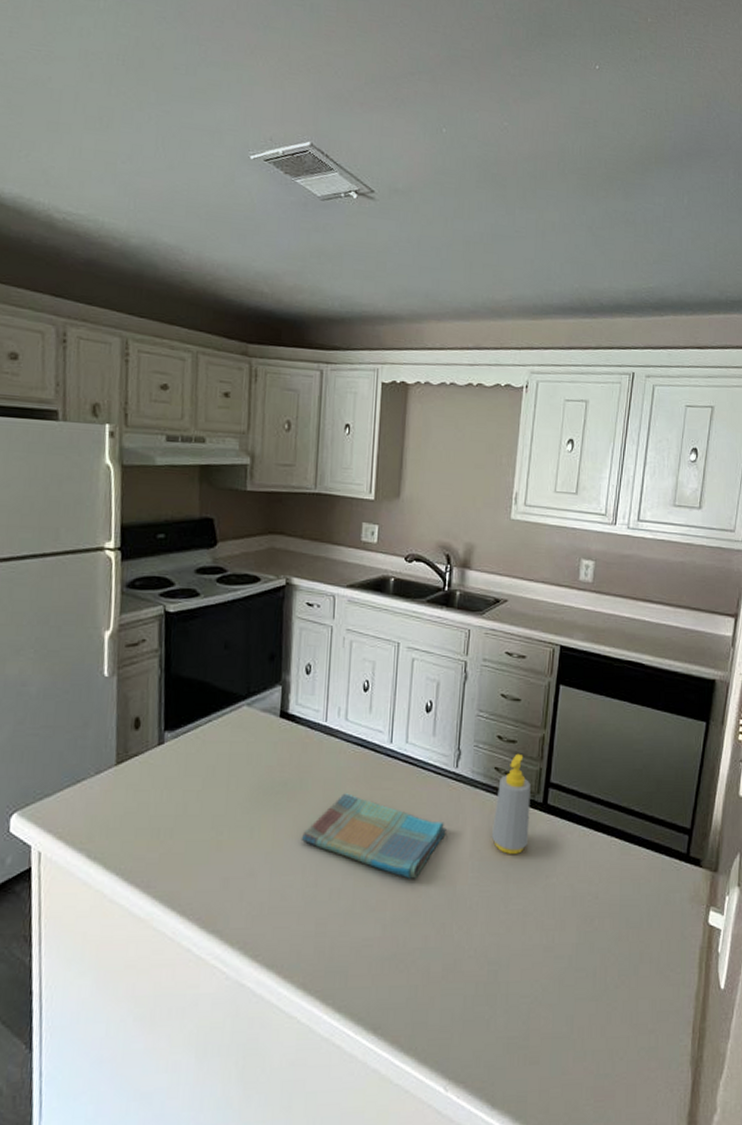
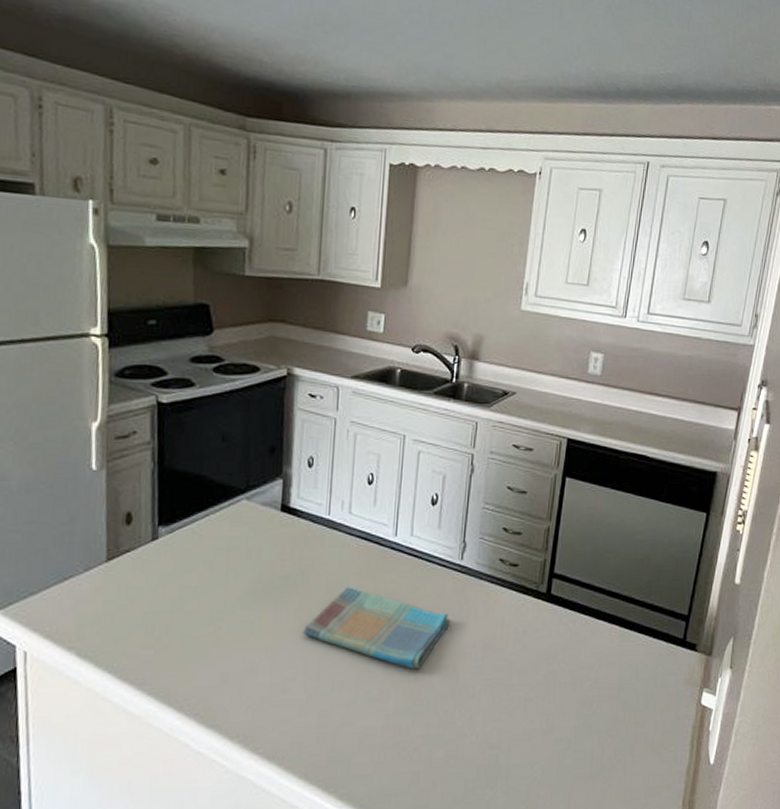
soap bottle: present [492,753,531,854] -> none [496,545,535,643]

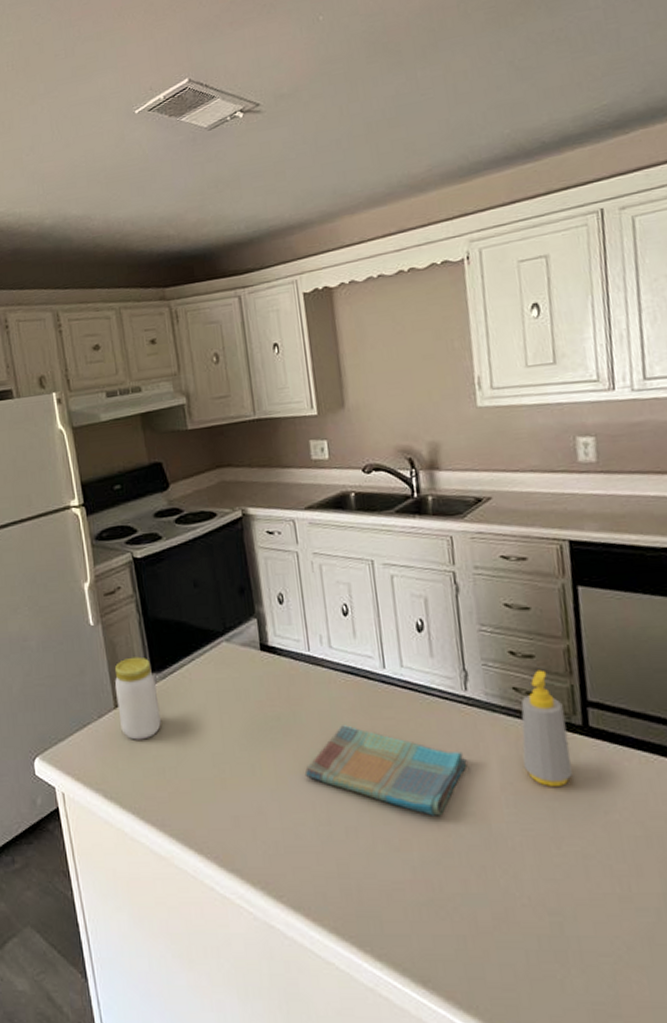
jar: none [110,508,161,596] -> present [114,656,161,740]
soap bottle: none [496,545,535,643] -> present [521,669,573,786]

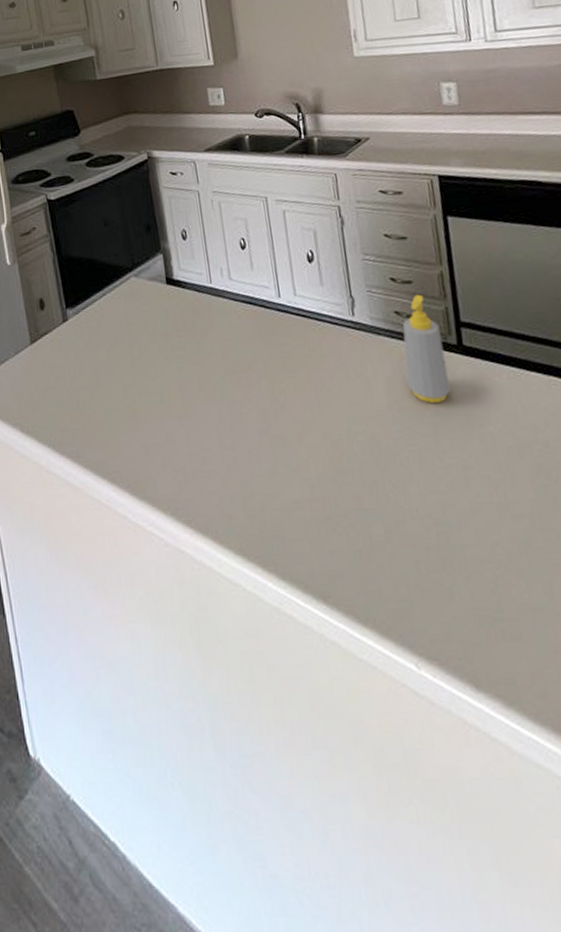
jar: present [114,656,161,740] -> none [30,293,75,374]
dish towel: present [304,725,468,816] -> none [209,352,357,436]

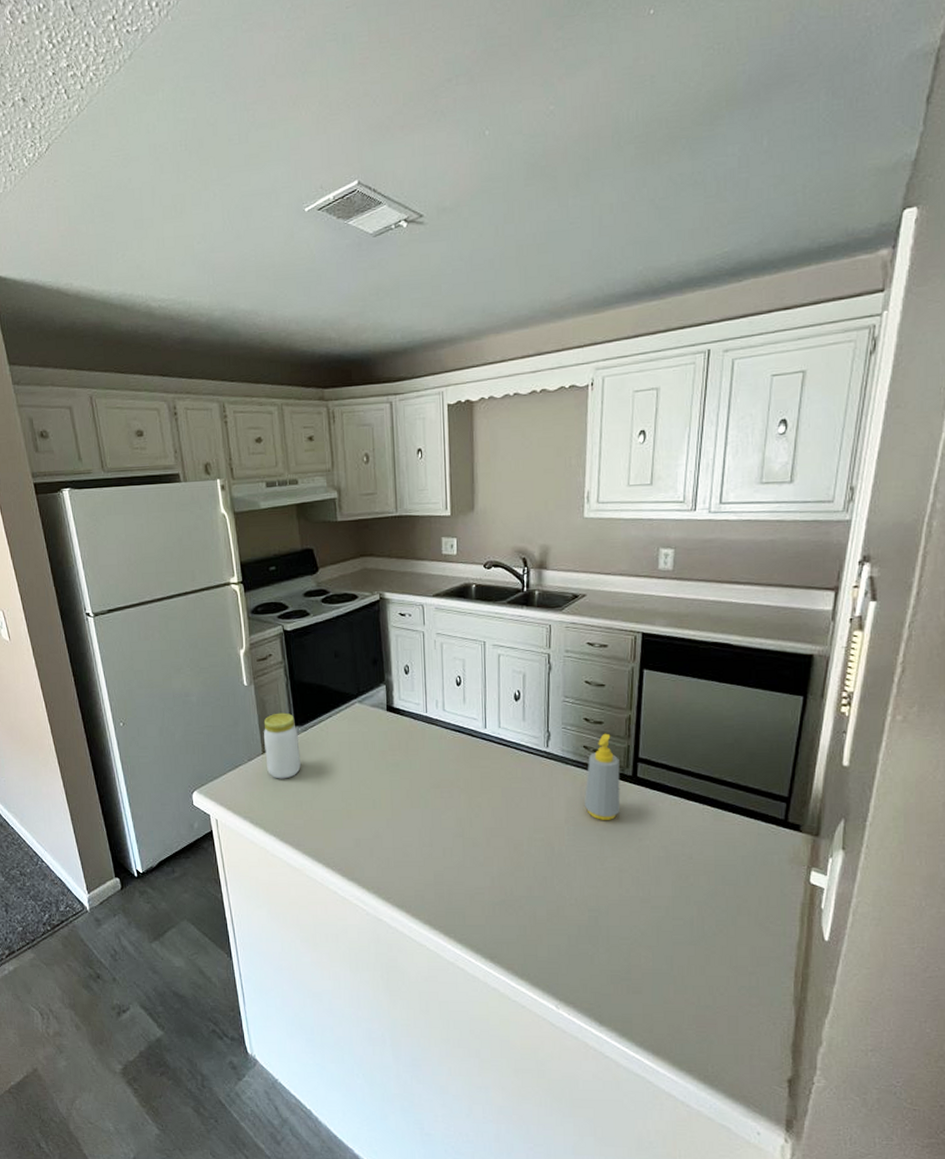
jar: none [30,293,75,374] -> present [263,712,301,779]

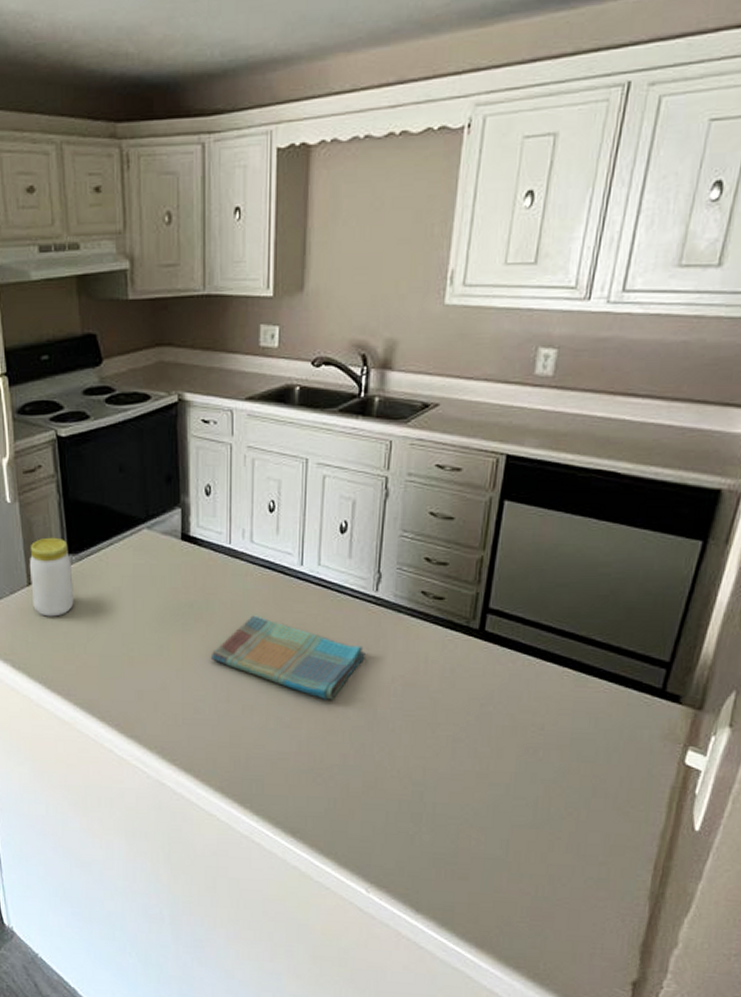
dish towel: none [415,771,542,841] -> present [210,615,366,700]
soap bottle: present [585,733,621,820] -> none [418,577,465,681]

